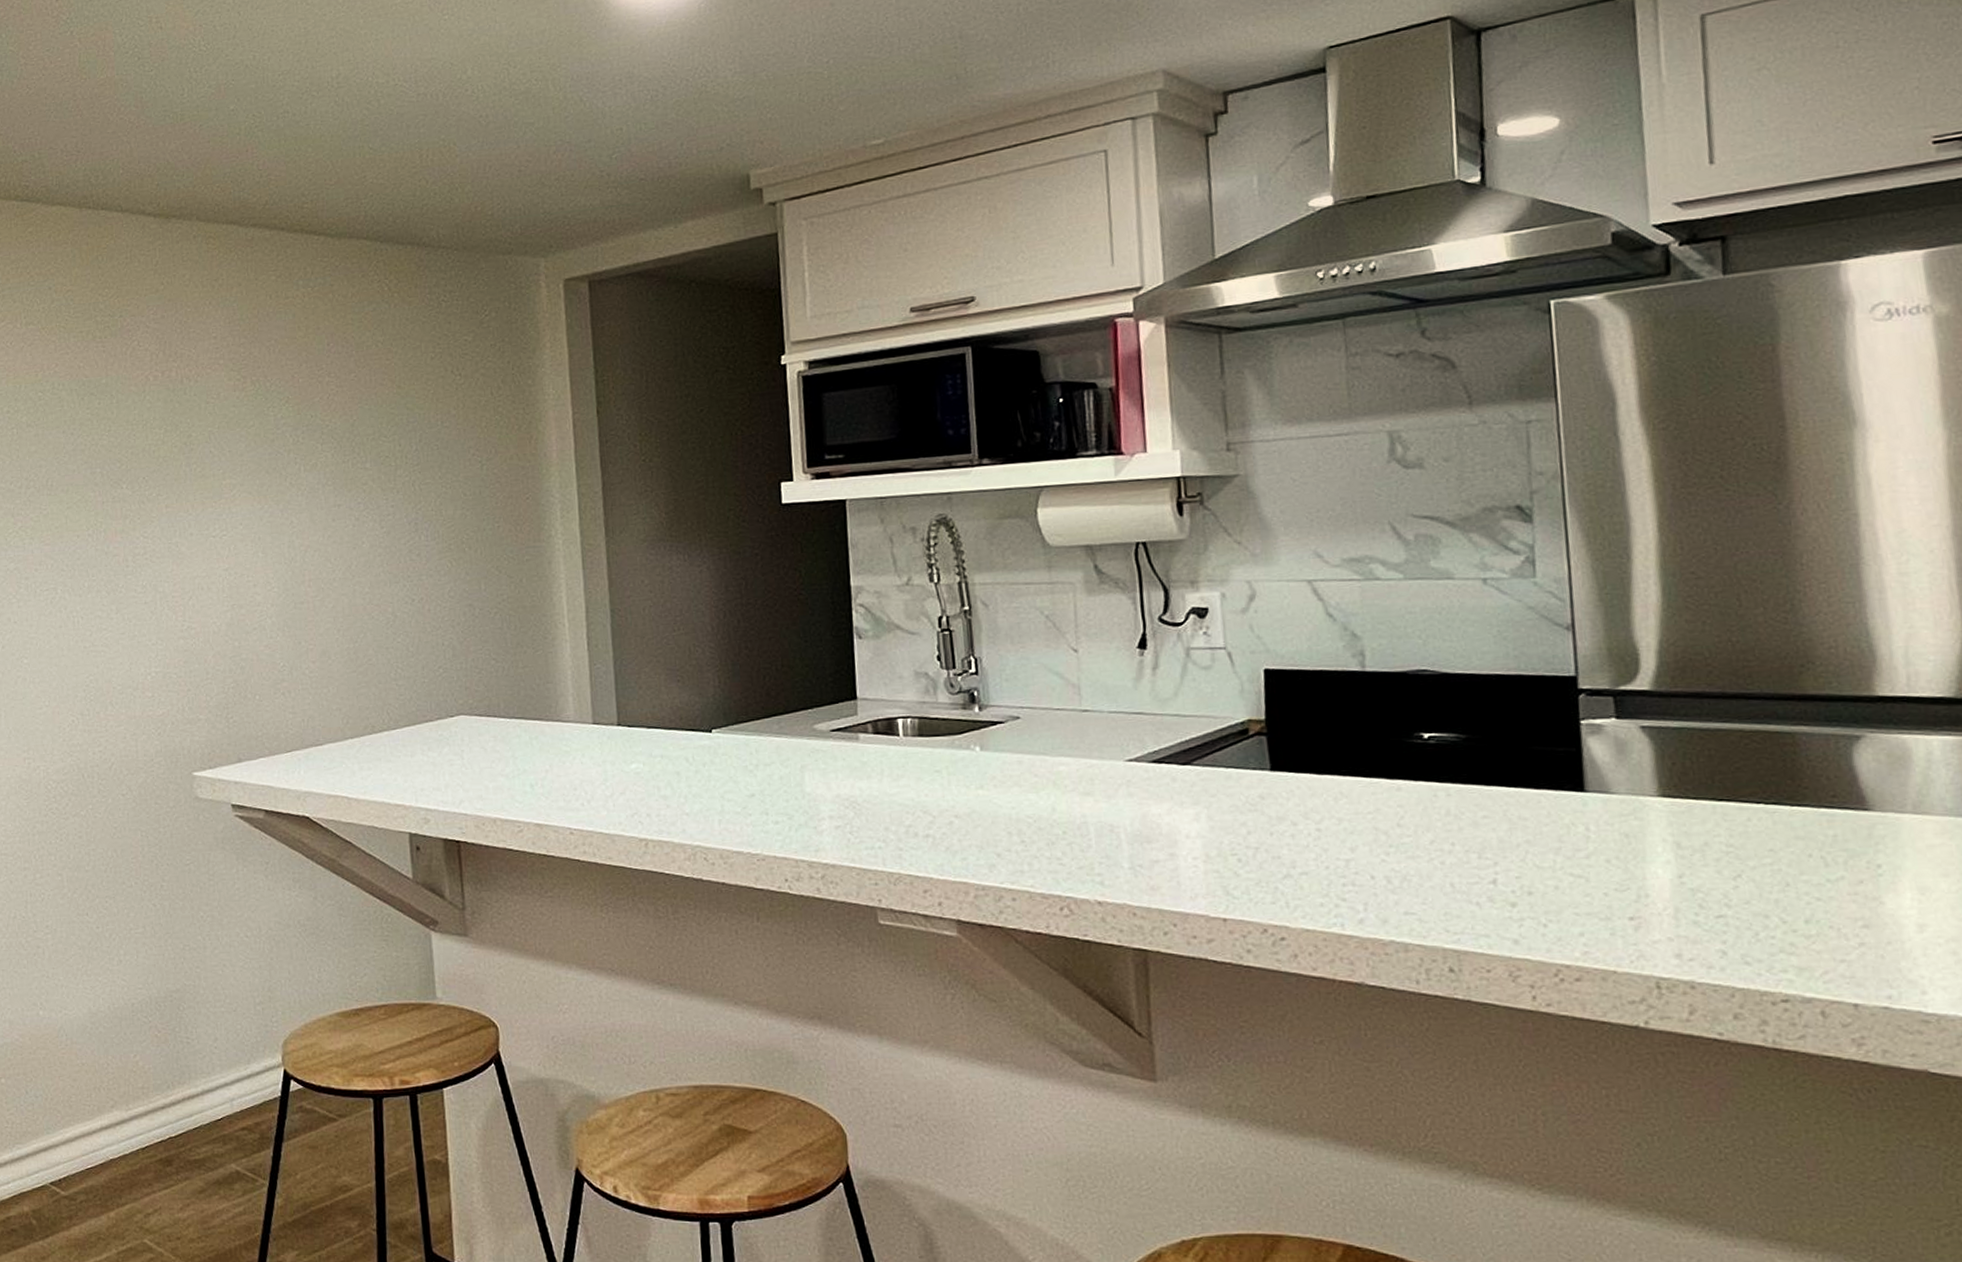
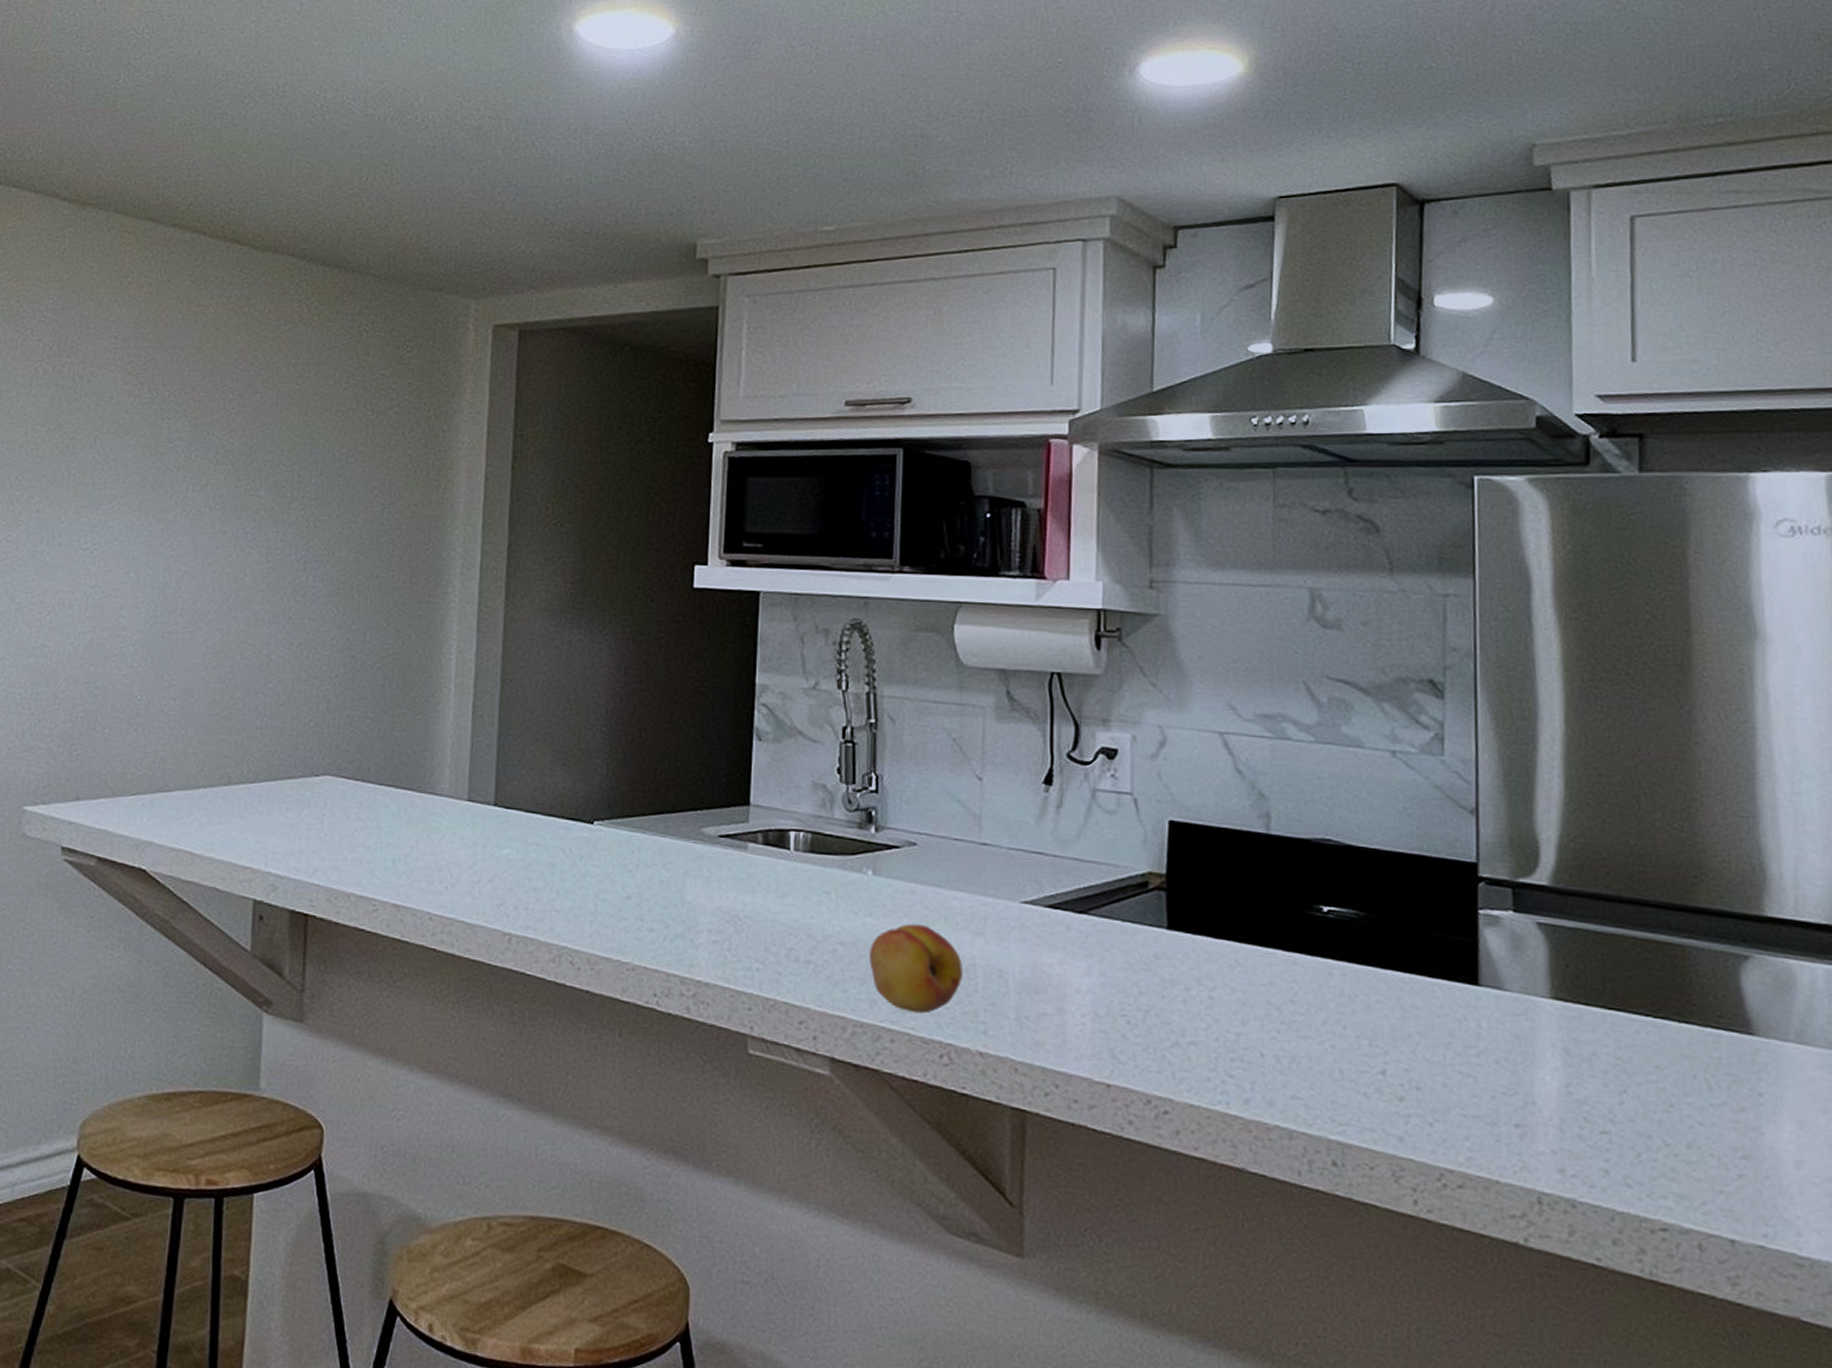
fruit: none [984,791,1076,872] -> present [869,923,963,1014]

